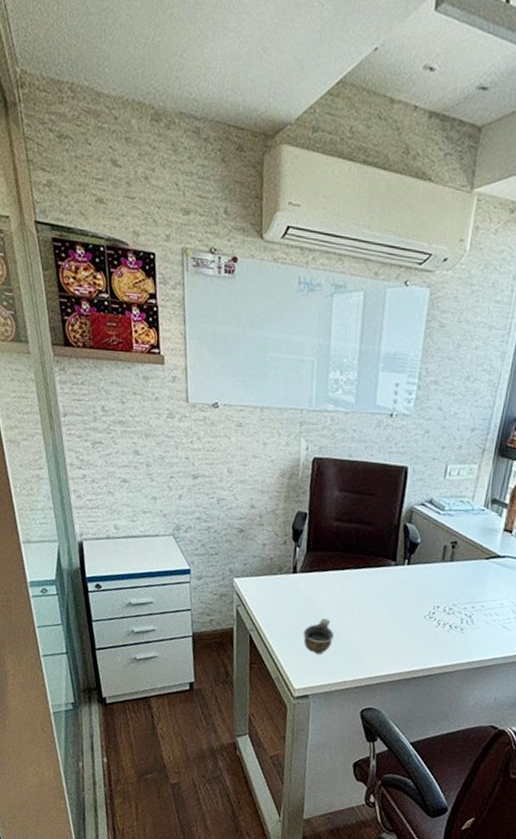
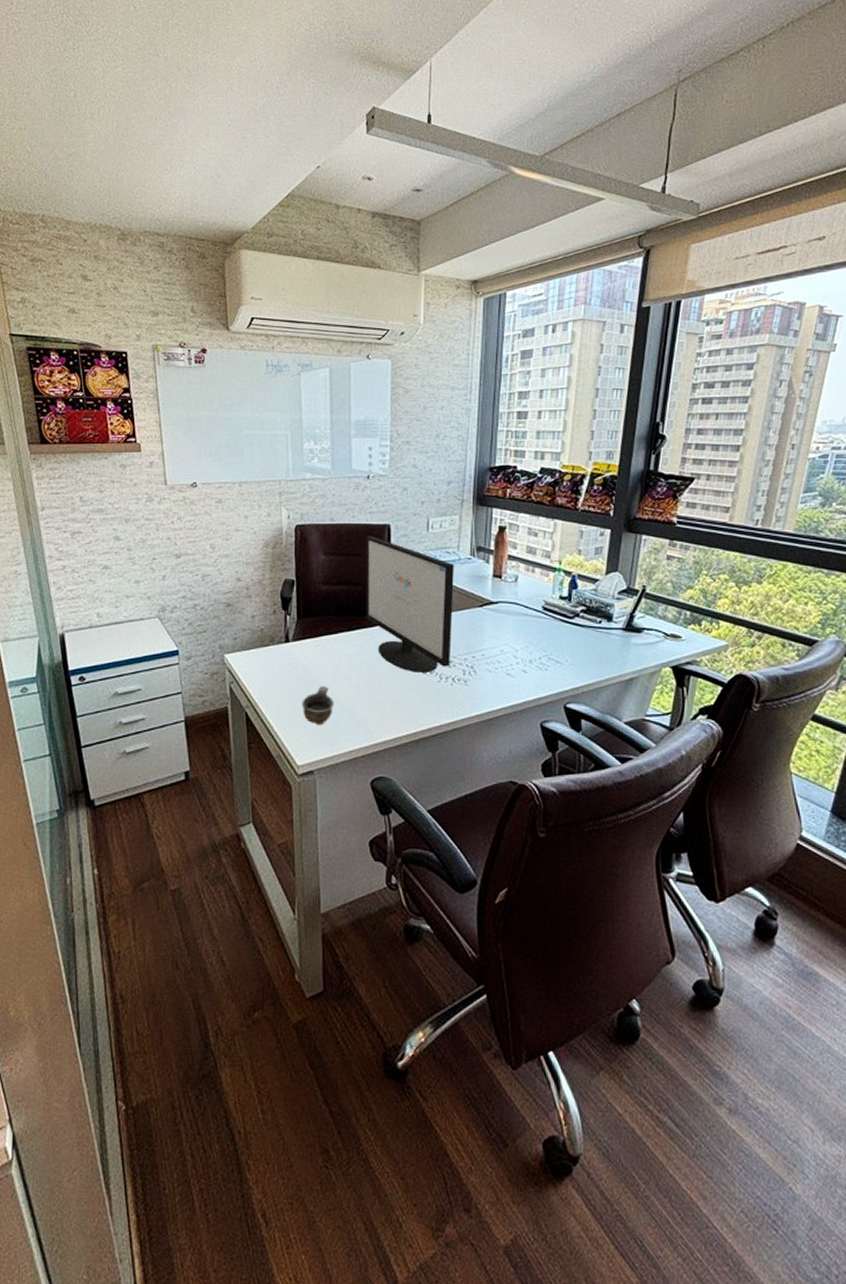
computer monitor: none [373,476,466,617] -> present [366,536,454,673]

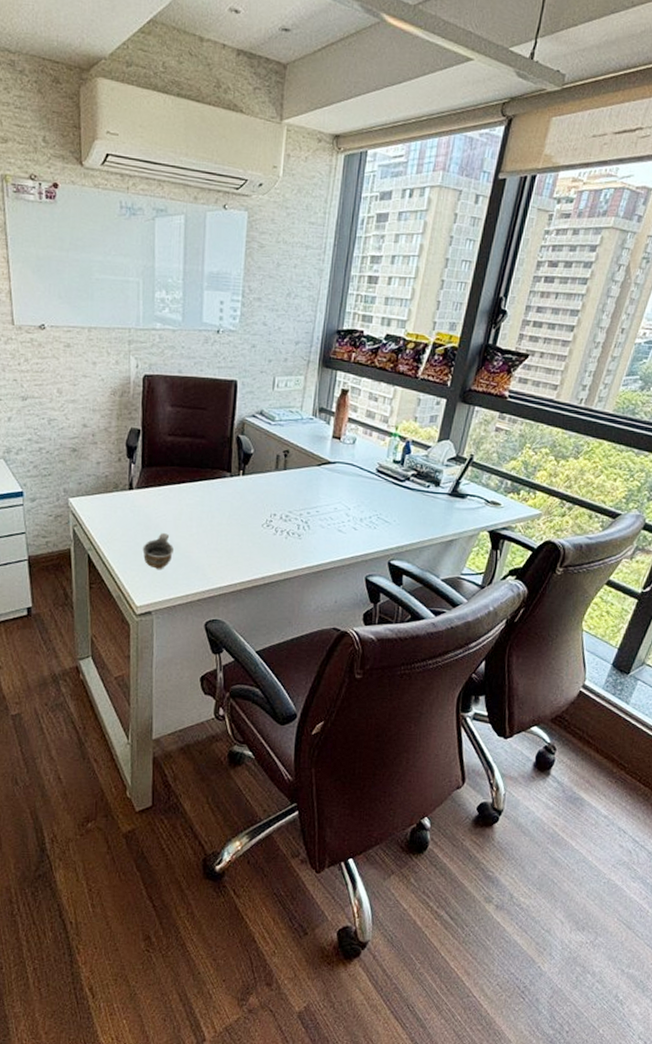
computer monitor: present [366,536,454,673] -> none [208,390,296,525]

